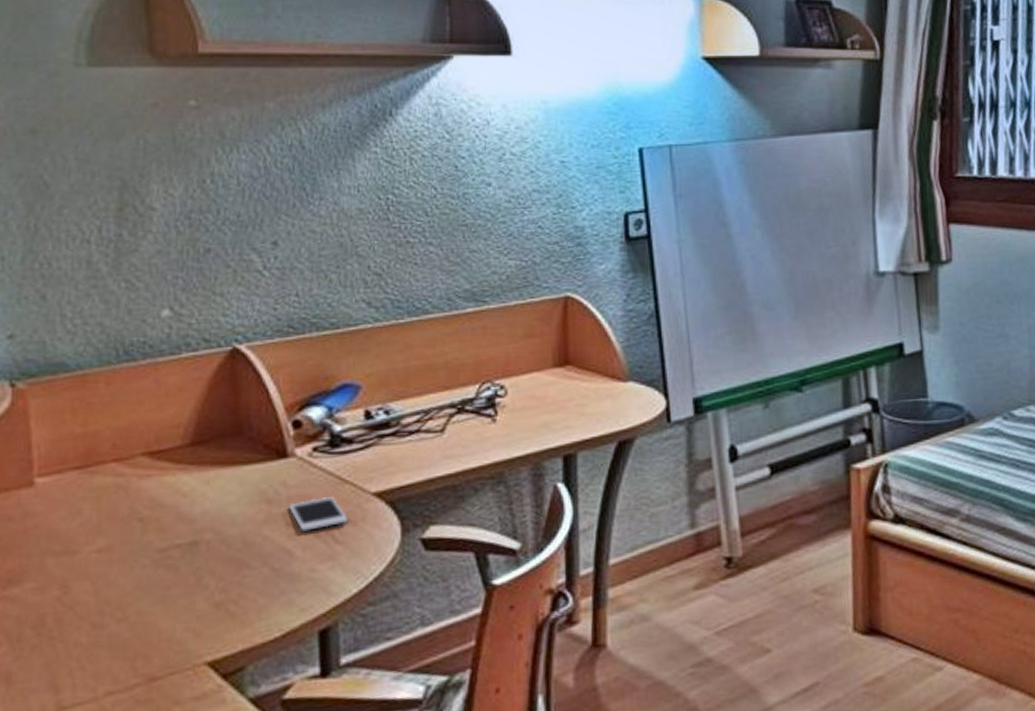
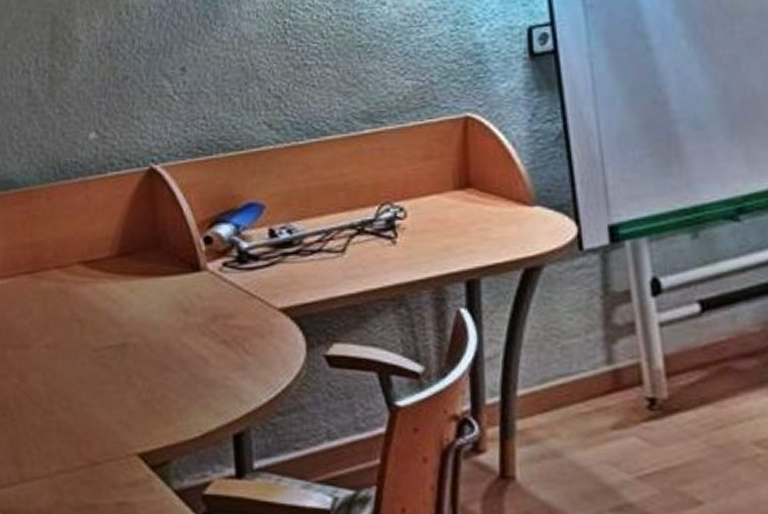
cell phone: present [288,497,349,533] -> none [203,310,257,342]

